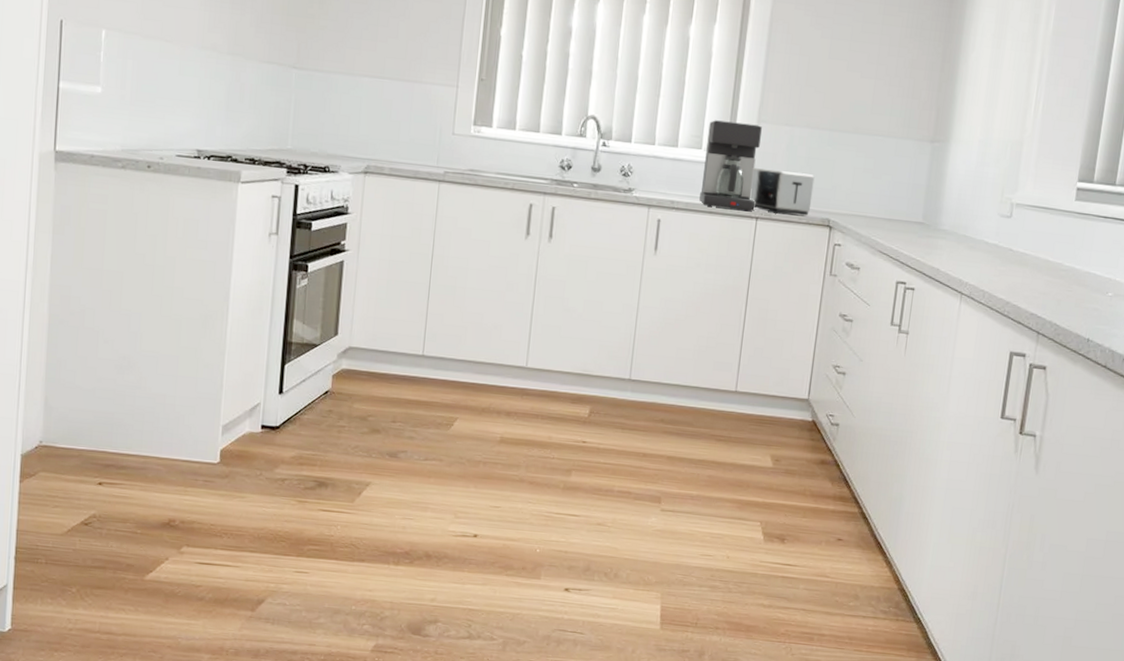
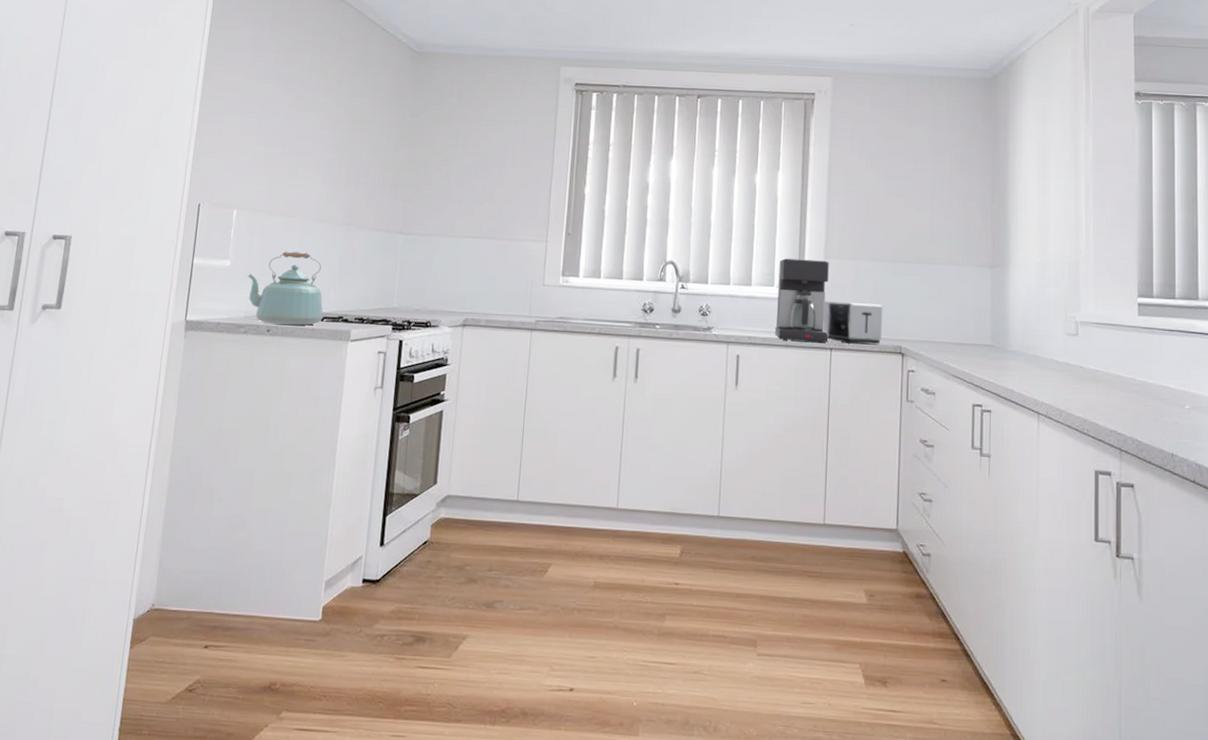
kettle: none [122,80,210,164] -> present [247,251,324,326]

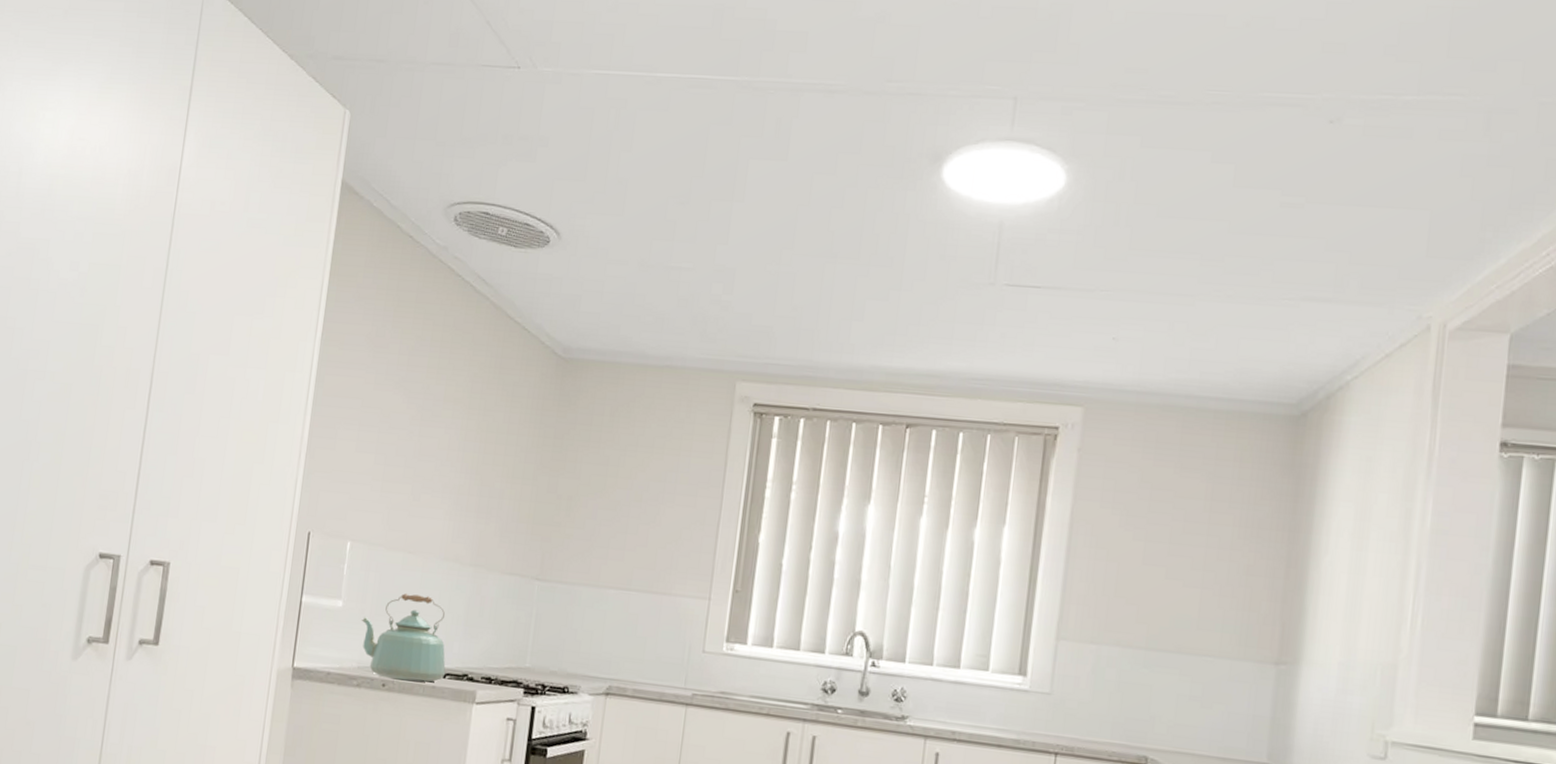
coffee maker: present [775,258,829,343] -> none [986,637,1061,746]
toaster: present [822,301,883,345] -> none [1046,693,1128,753]

